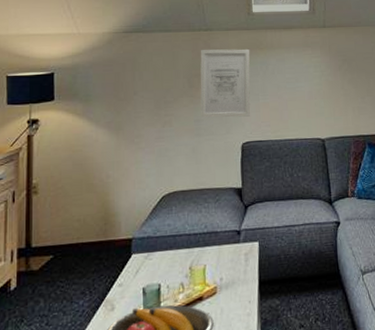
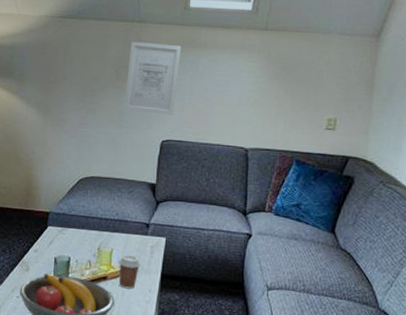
coffee cup: none [213,267,237,306] -> present [118,254,141,289]

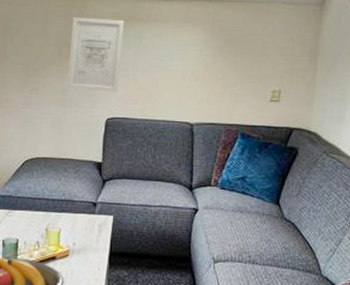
coffee cup: present [118,254,141,289] -> none [67,234,89,268]

